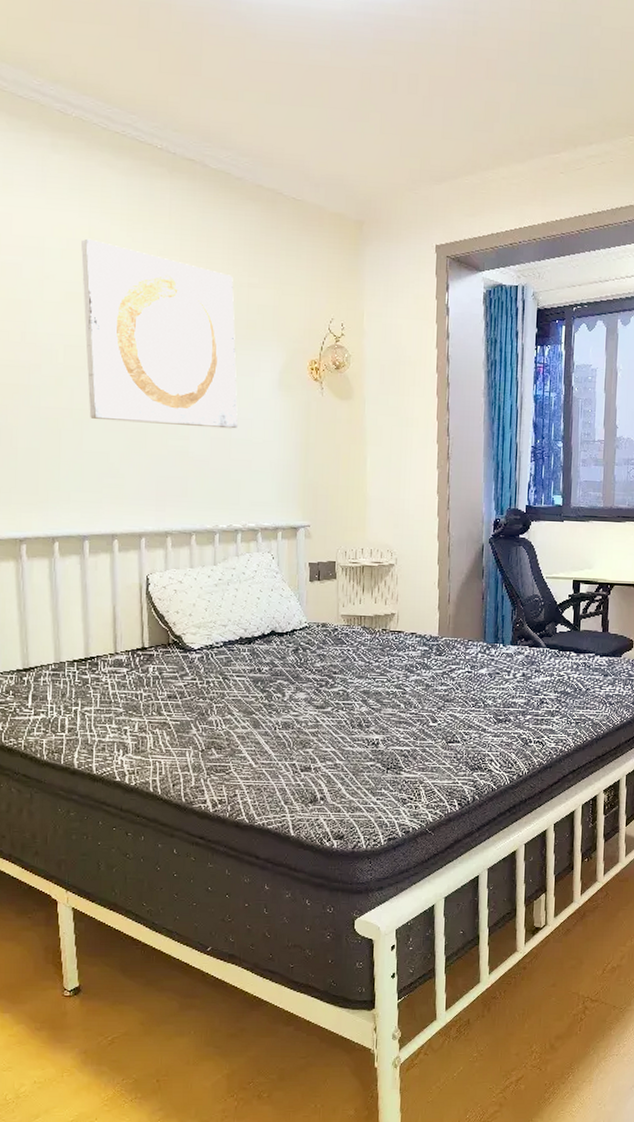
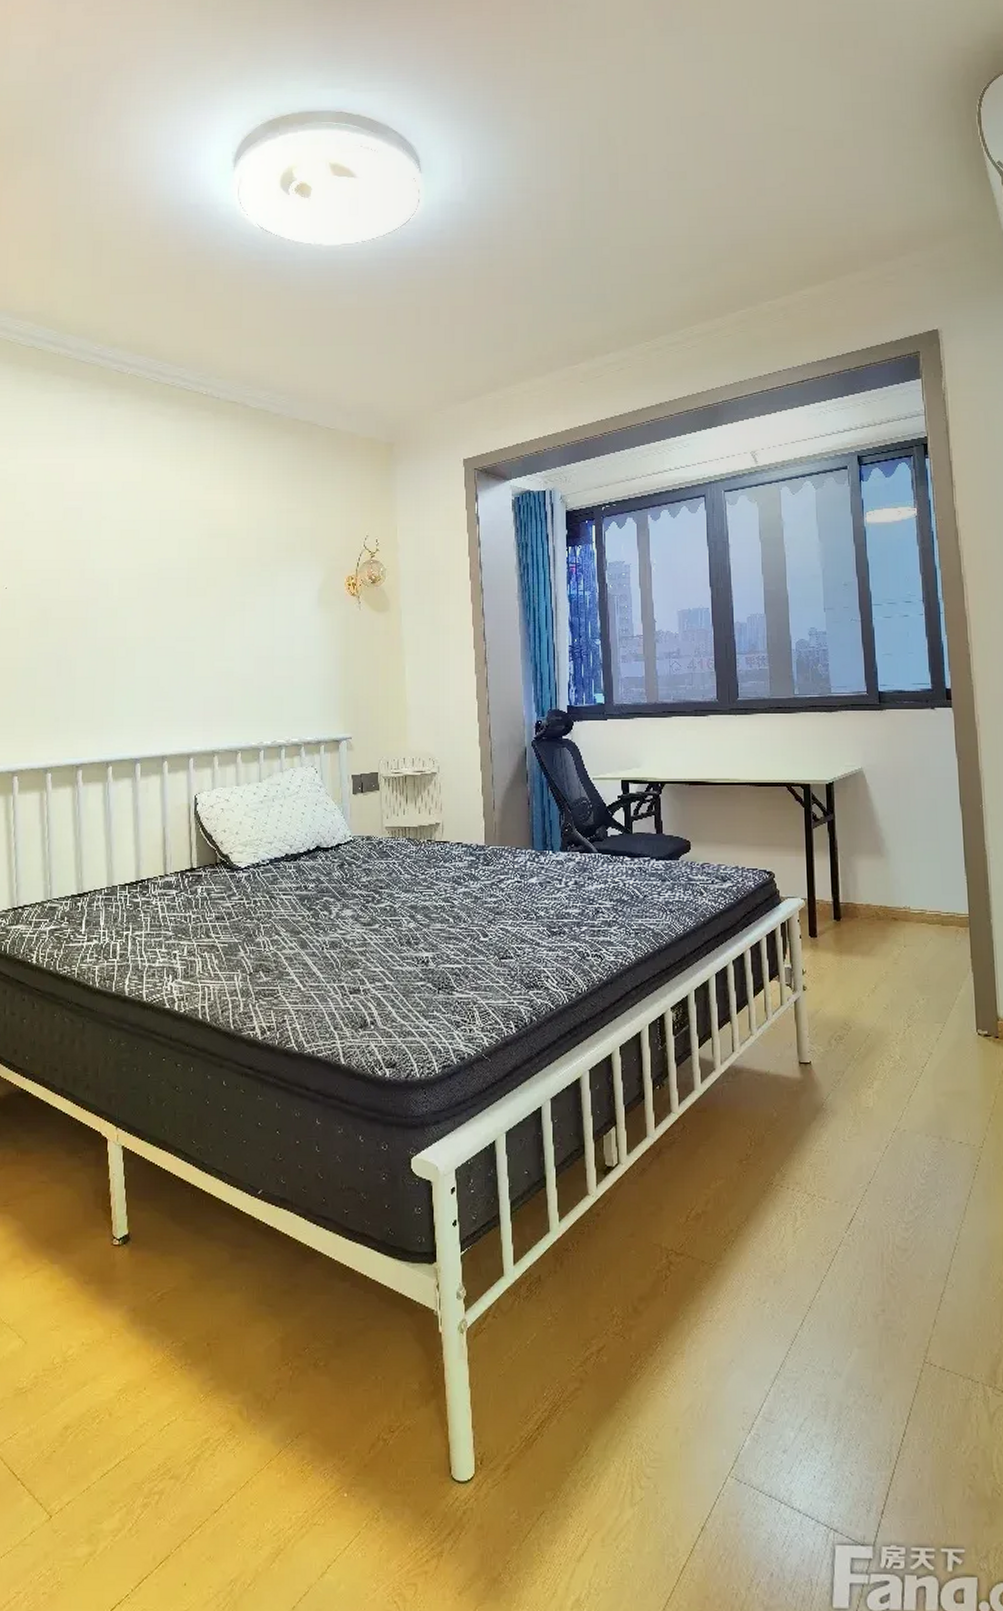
wall art: present [81,238,238,429] -> none [135,480,280,647]

